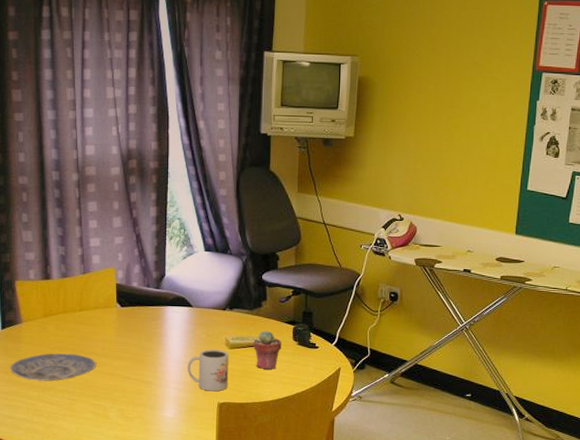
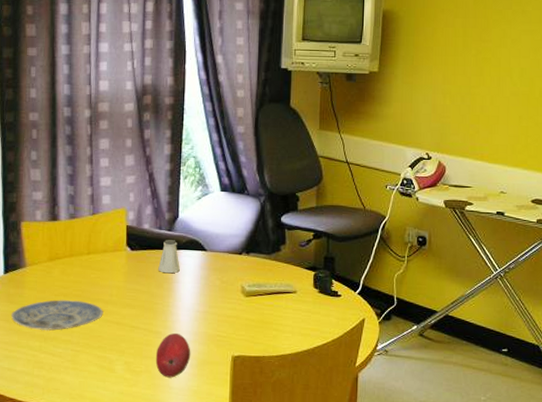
saltshaker: none [147,297,168,328] -> present [158,240,180,274]
fruit: none [147,382,180,423] -> present [155,332,191,378]
mug: present [188,349,229,392] -> none [200,296,245,344]
potted succulent: present [253,330,282,369] -> none [271,277,301,320]

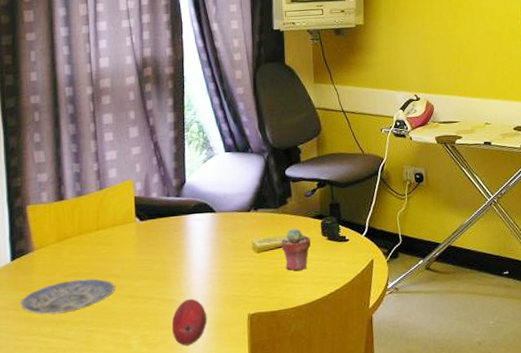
saltshaker: present [158,240,180,274] -> none [169,205,191,240]
potted succulent: none [271,277,301,320] -> present [281,228,311,271]

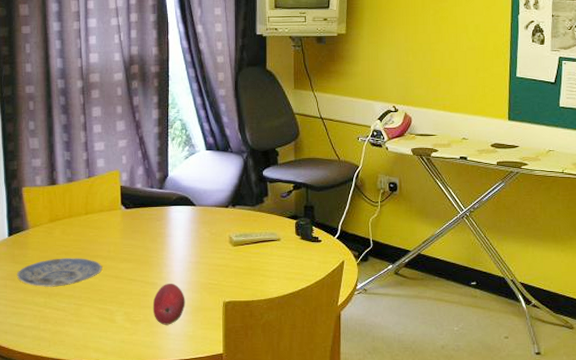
potted succulent: present [281,228,311,271] -> none [256,226,285,265]

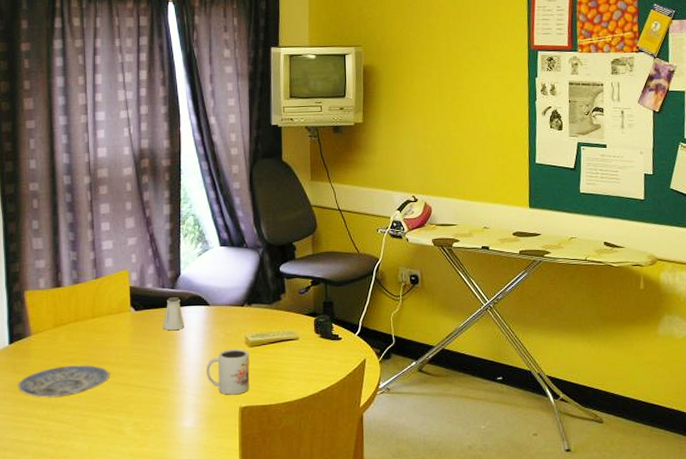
saltshaker: none [151,197,172,229] -> present [163,297,184,331]
fruit: present [152,283,185,325] -> none [164,388,199,435]
mug: none [192,247,233,290] -> present [206,348,250,395]

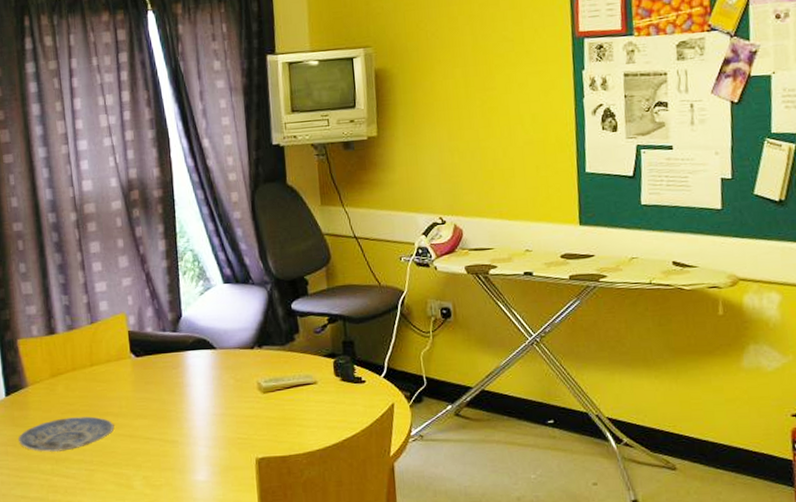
saltshaker: present [163,297,184,331] -> none [166,341,190,378]
mug: present [206,348,250,395] -> none [217,395,266,446]

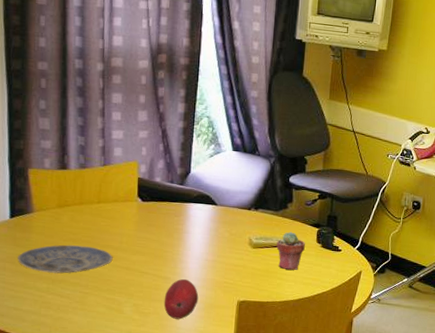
fruit: none [174,439,212,489] -> present [163,278,199,319]
potted succulent: none [289,367,322,414] -> present [276,232,305,270]

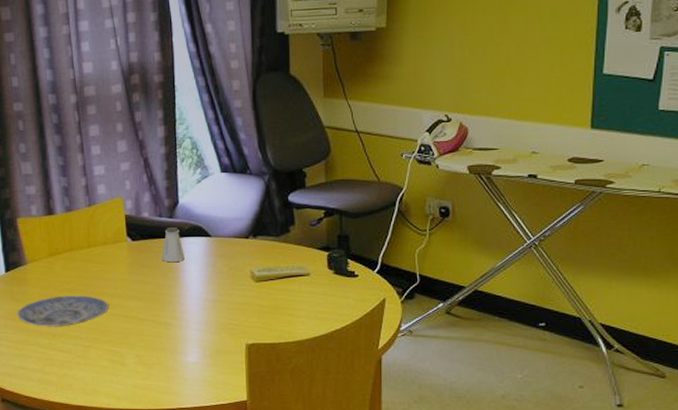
fruit: present [163,278,199,319] -> none [166,323,203,369]
saltshaker: none [169,193,190,225] -> present [162,227,185,263]
potted succulent: present [276,232,305,270] -> none [282,259,315,303]

